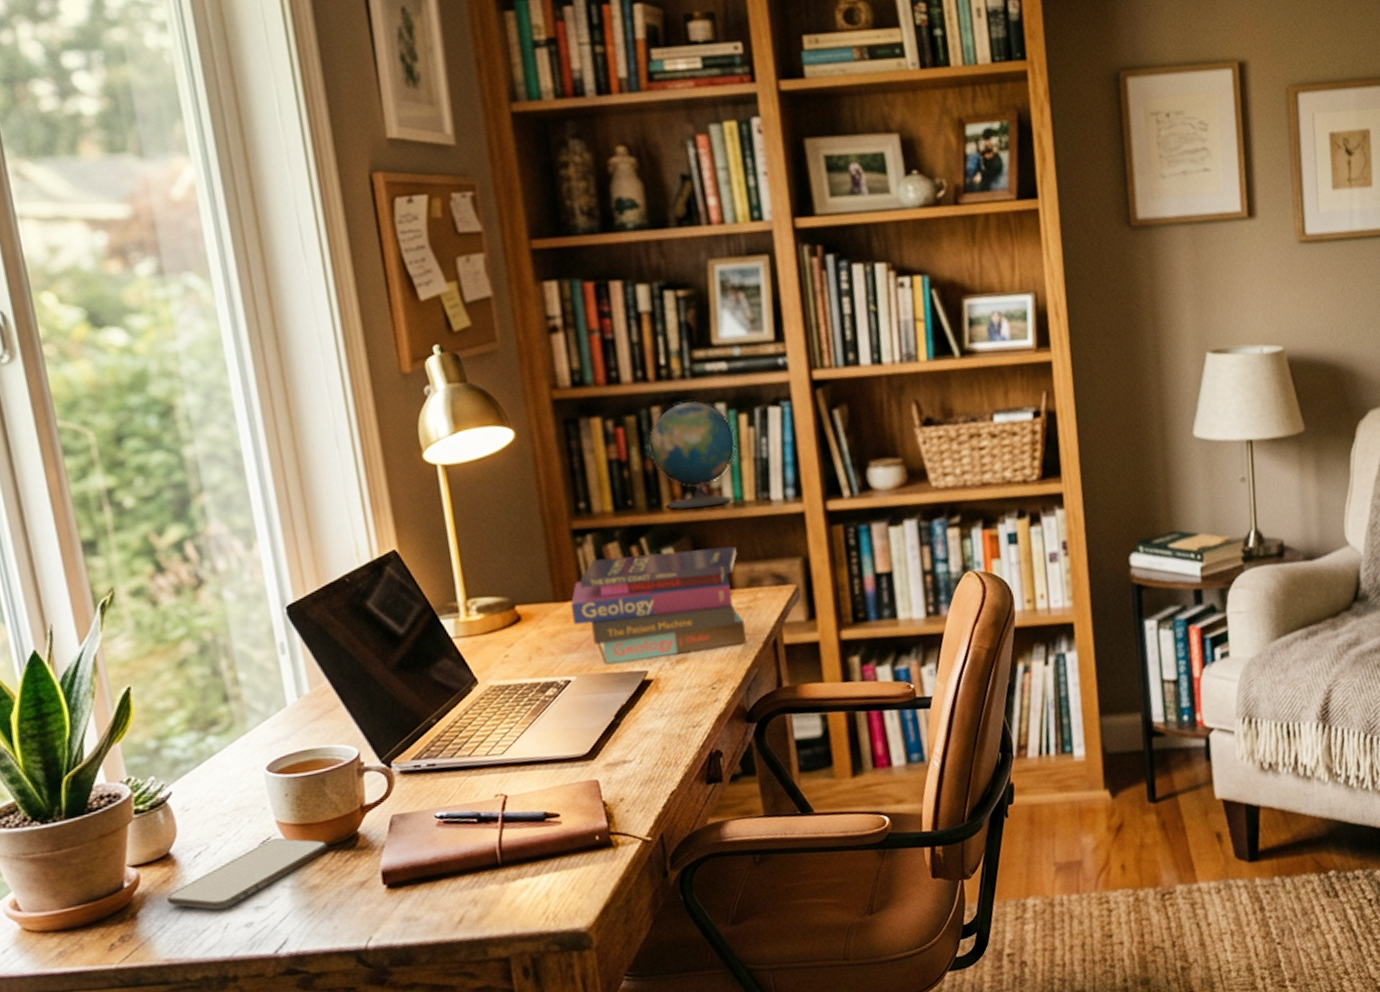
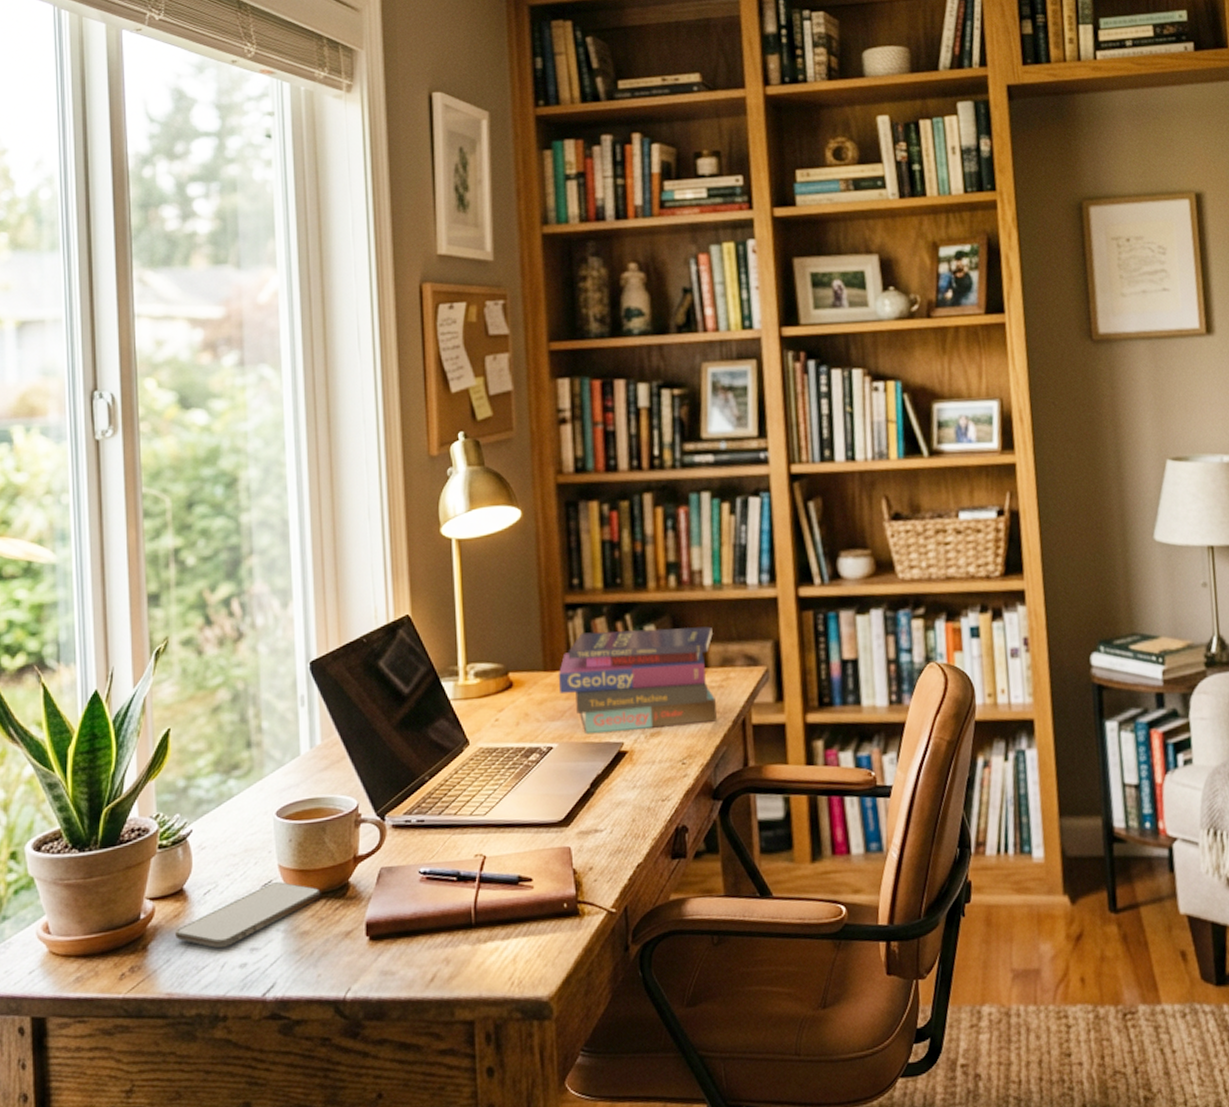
globe: present [648,400,737,510] -> none [638,489,718,590]

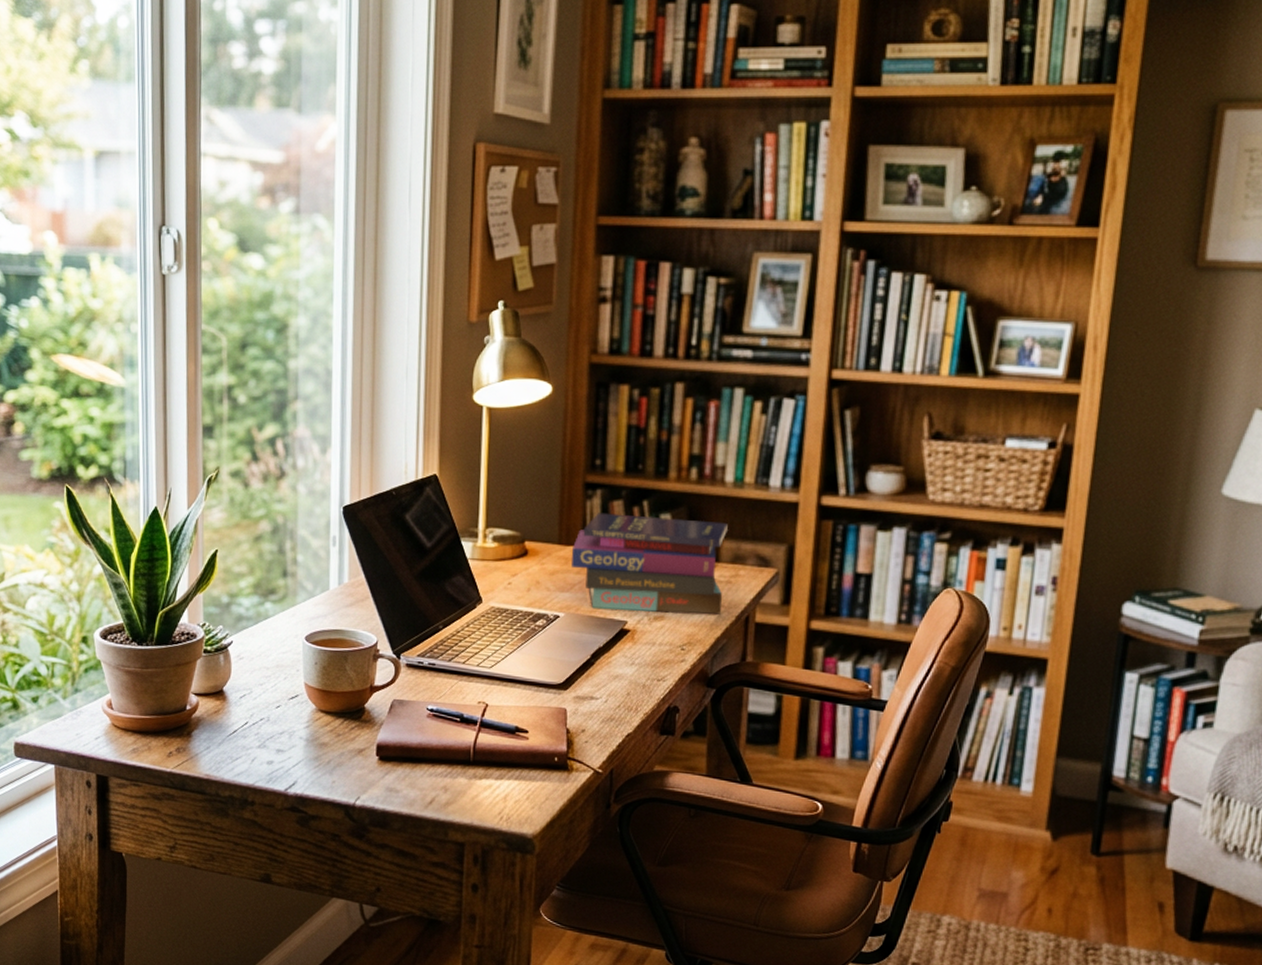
smartphone: present [175,882,321,948] -> none [215,697,340,745]

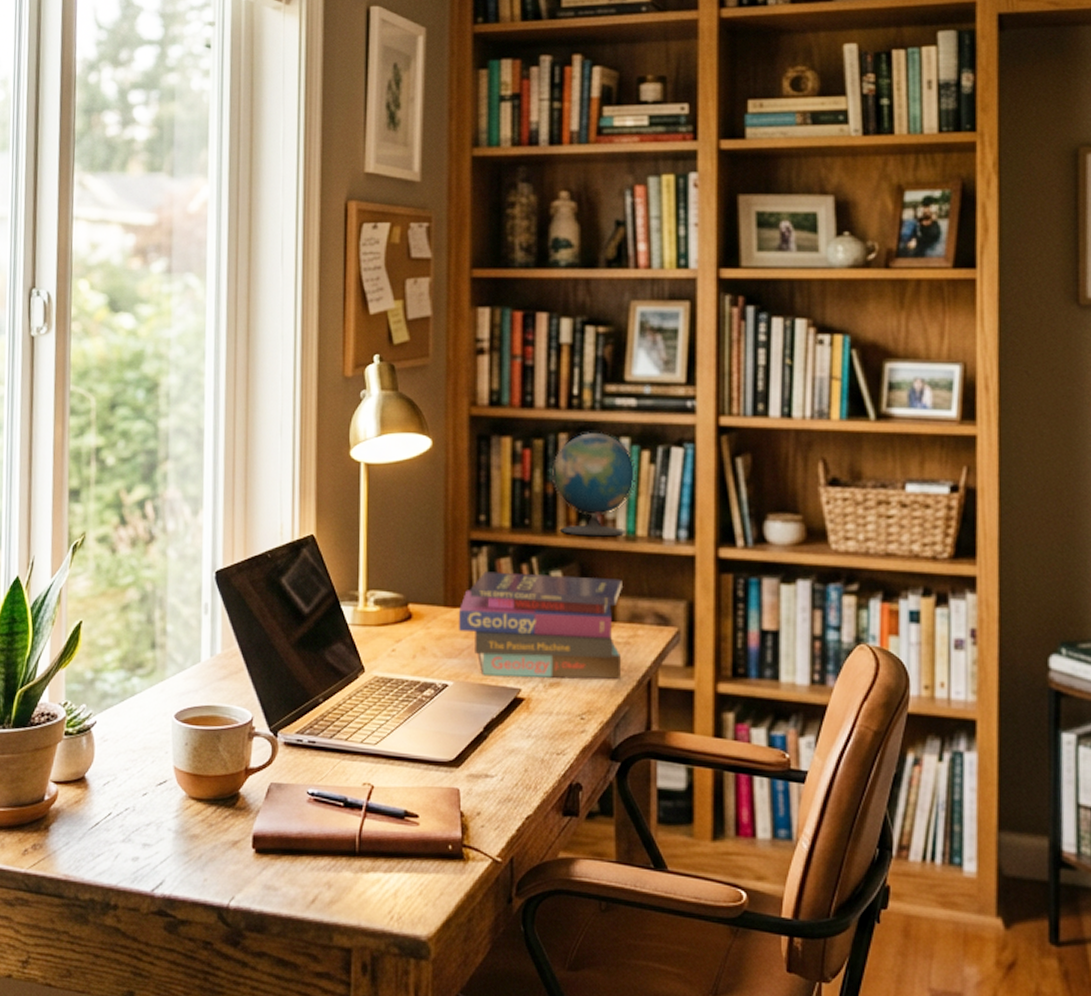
globe: none [666,381,748,484] -> present [551,432,636,537]

